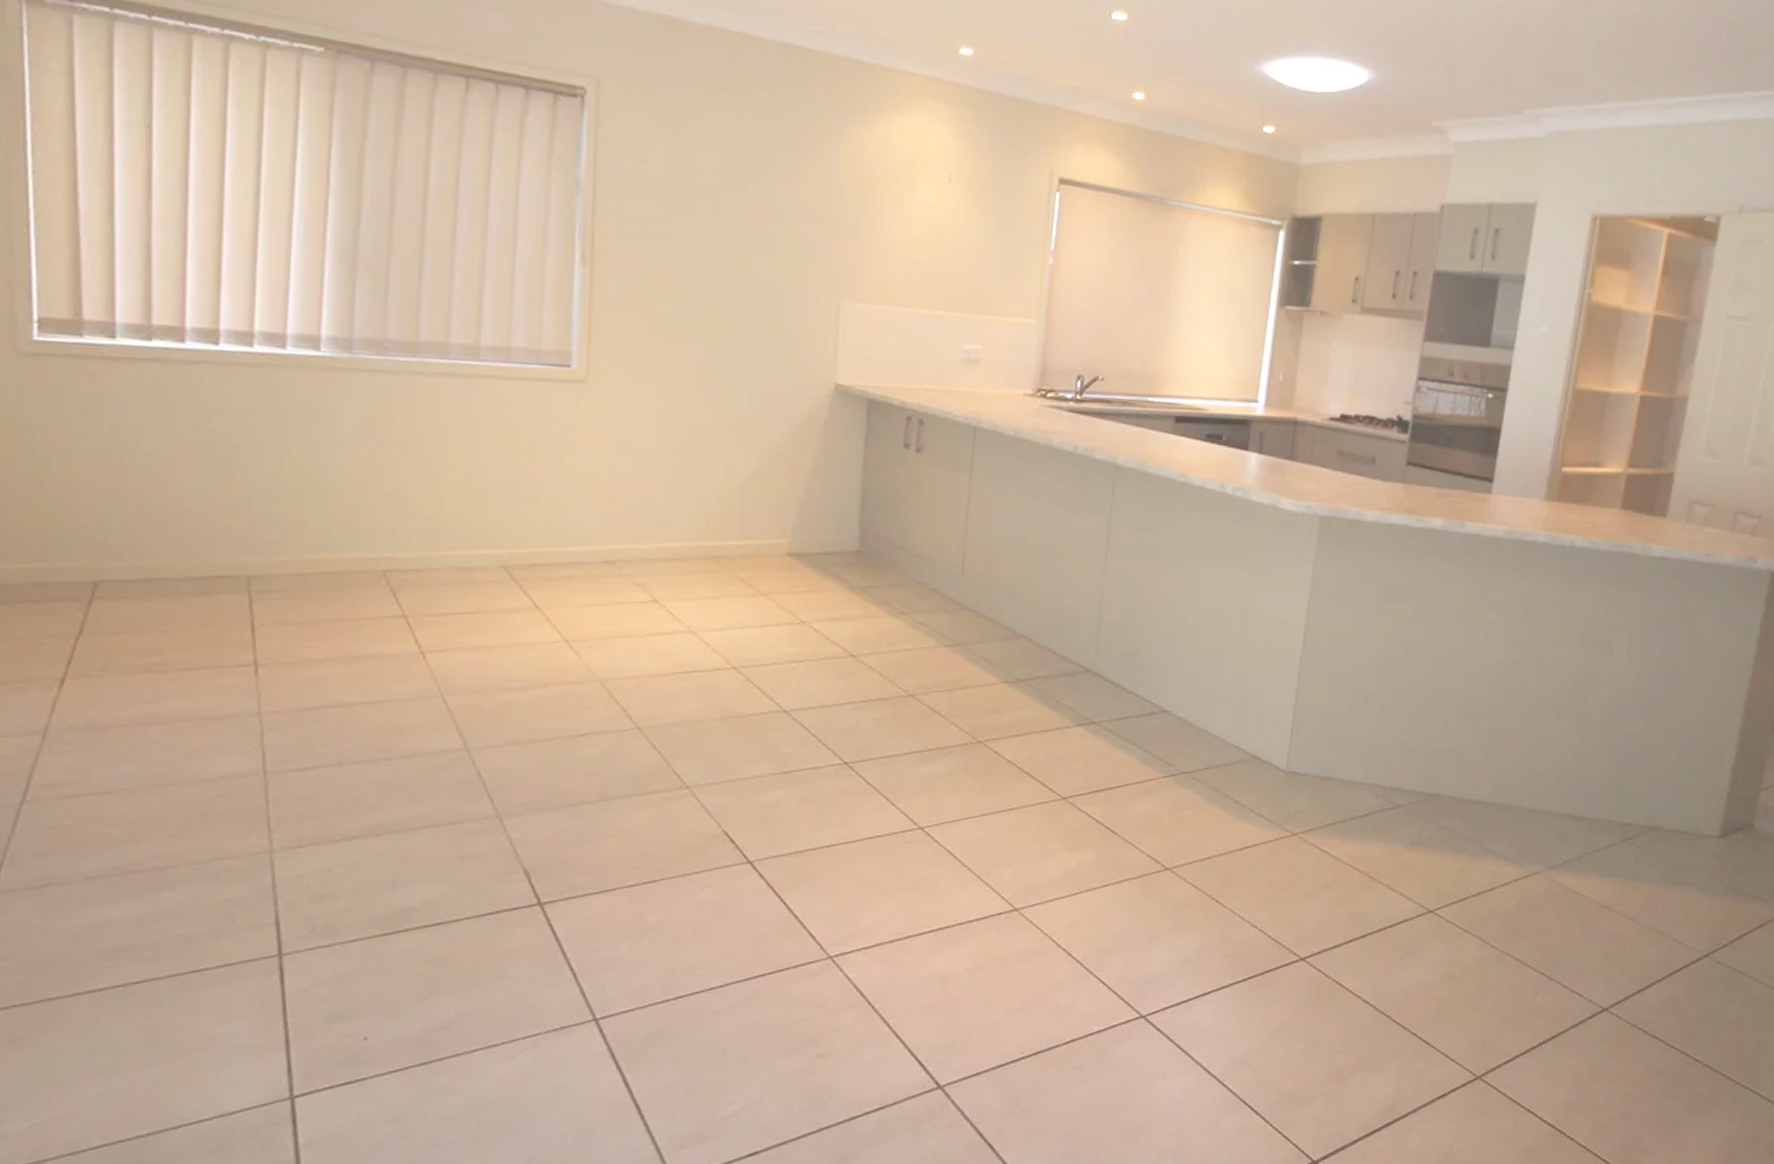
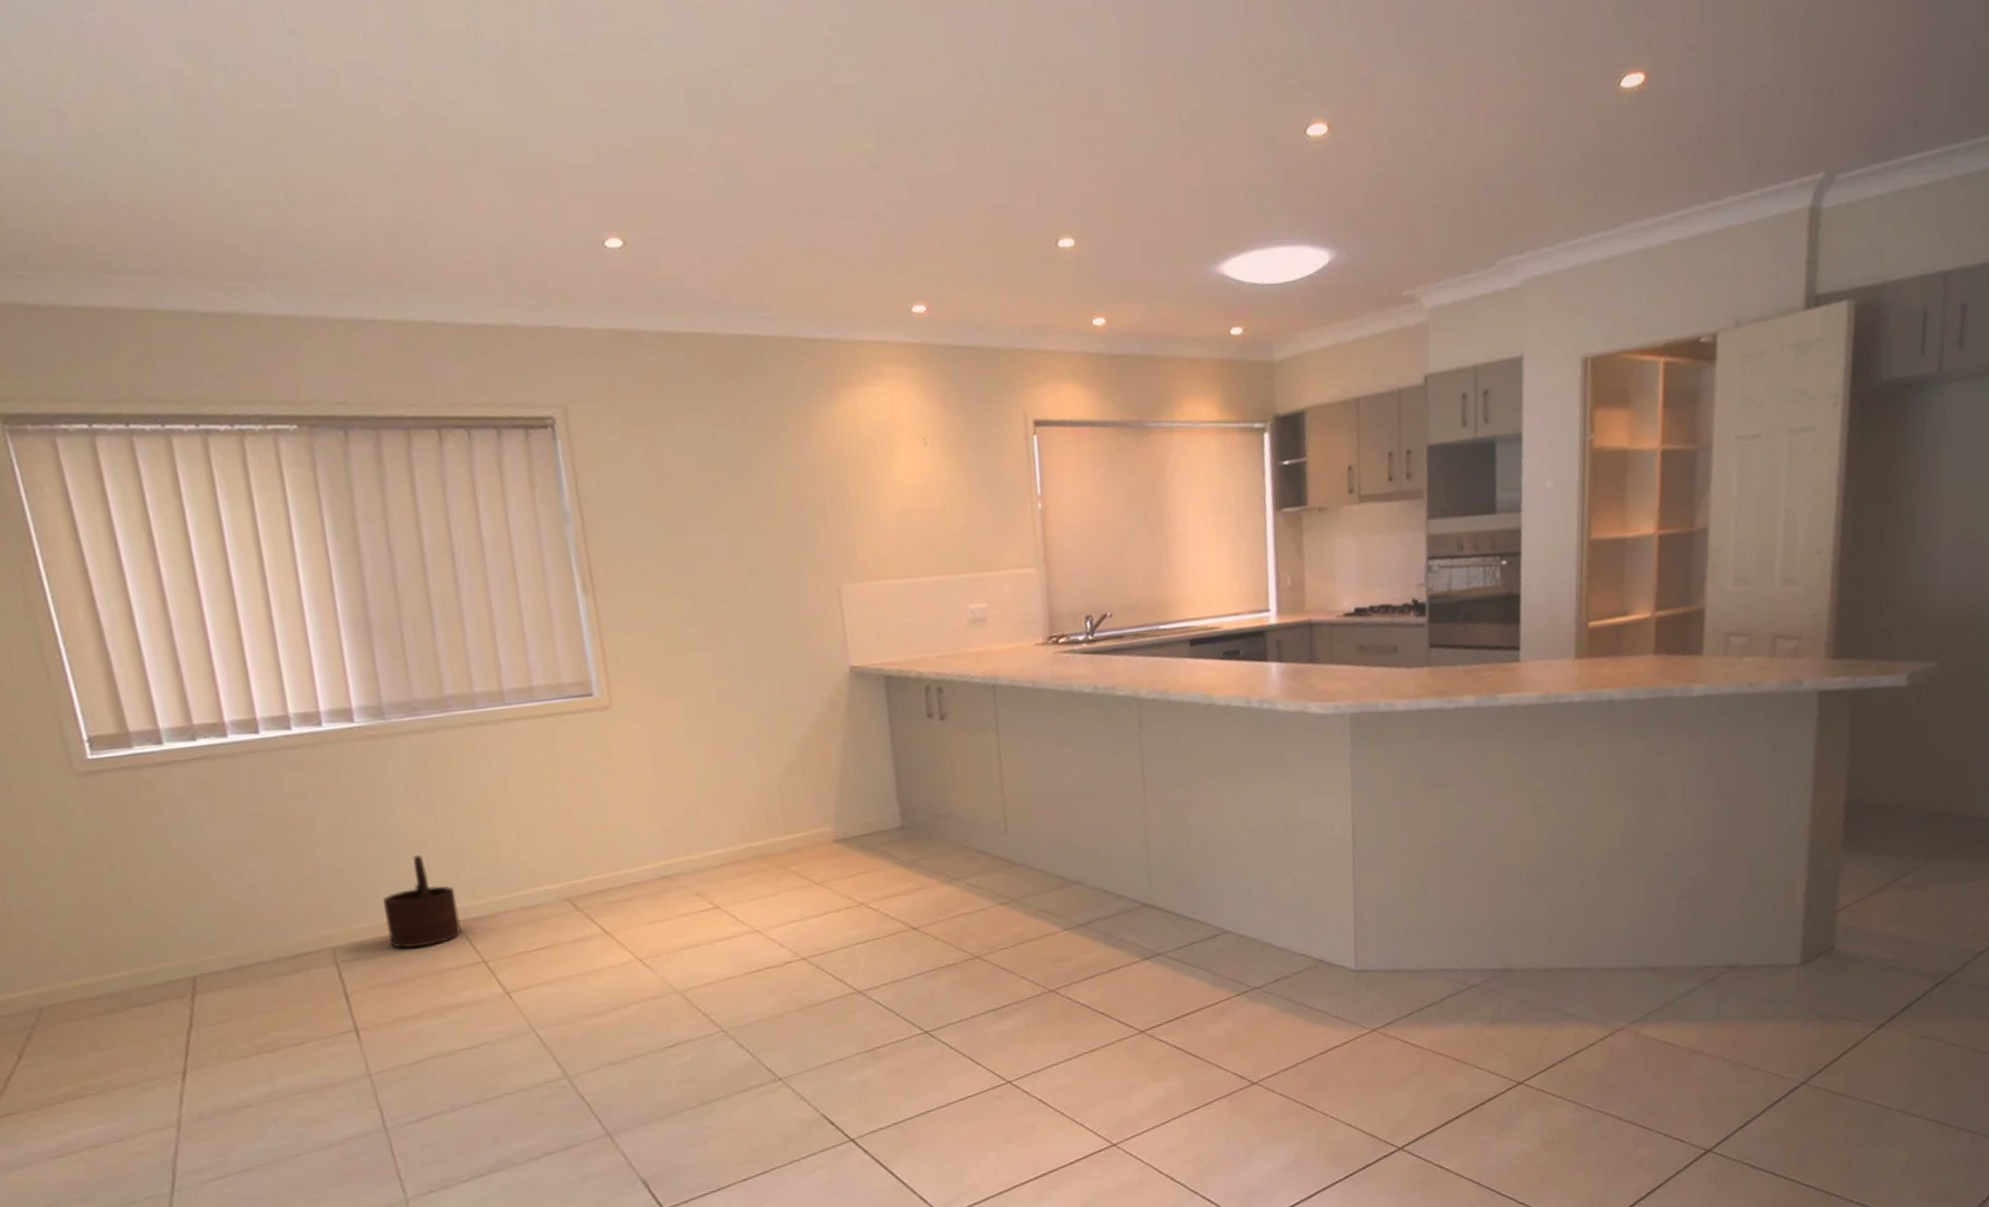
wooden bucket: none [309,496,389,591] -> present [383,855,462,949]

